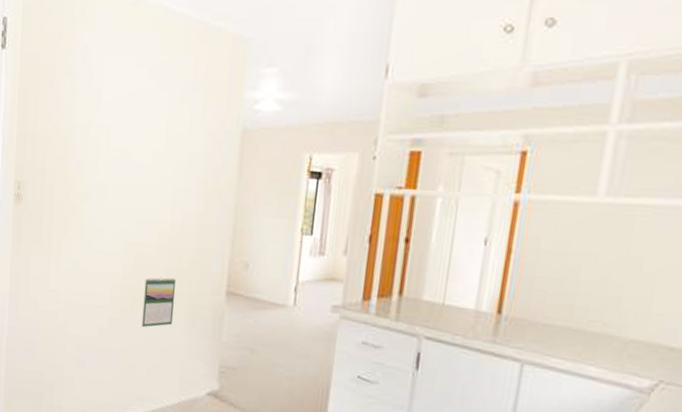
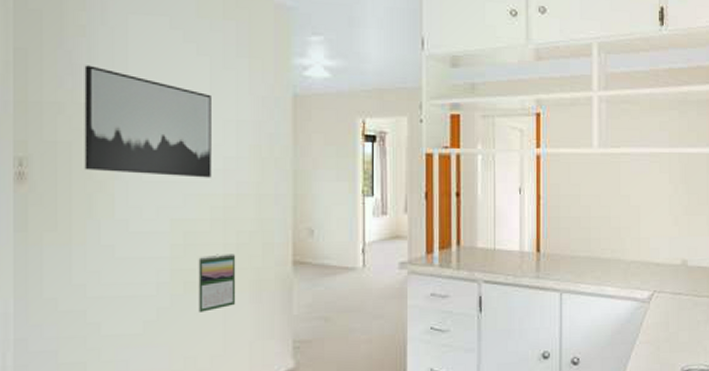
wall art: none [63,103,168,207] -> present [84,65,211,178]

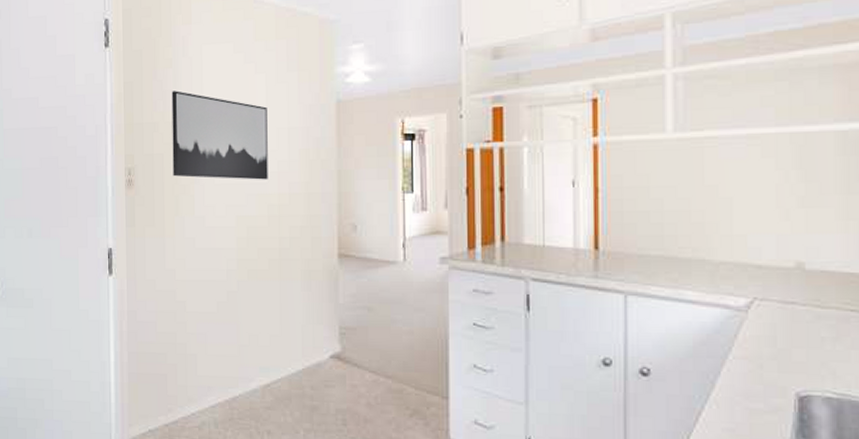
calendar: present [198,254,236,312] -> none [259,246,290,297]

